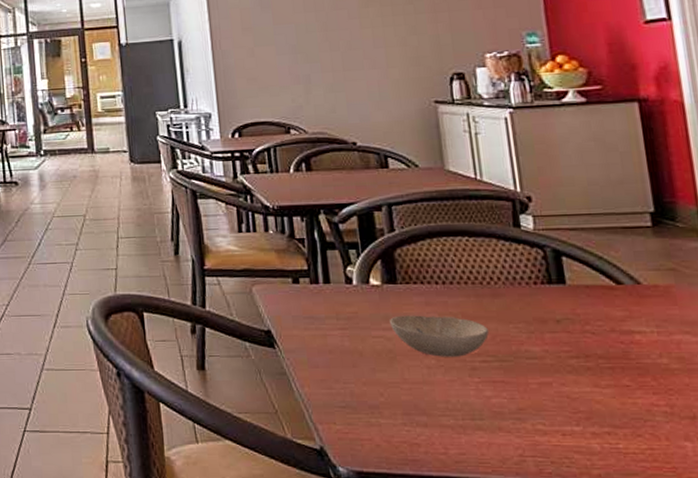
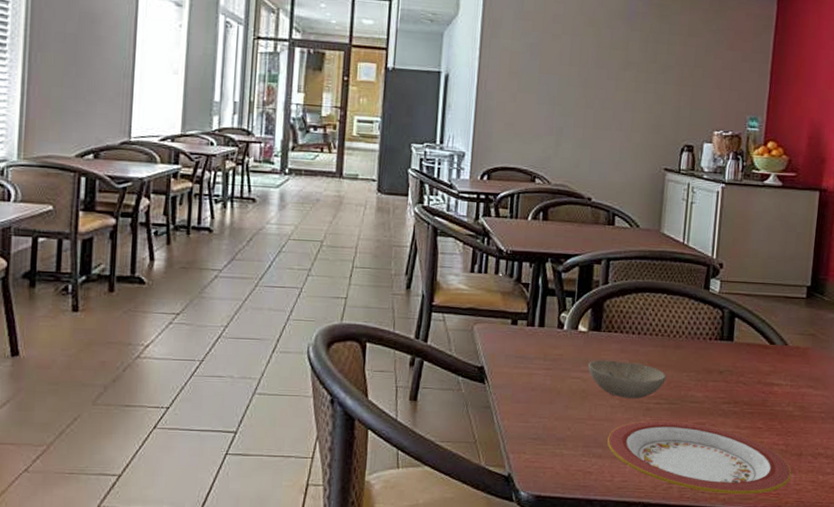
plate: none [430,381,688,469] -> present [607,420,792,495]

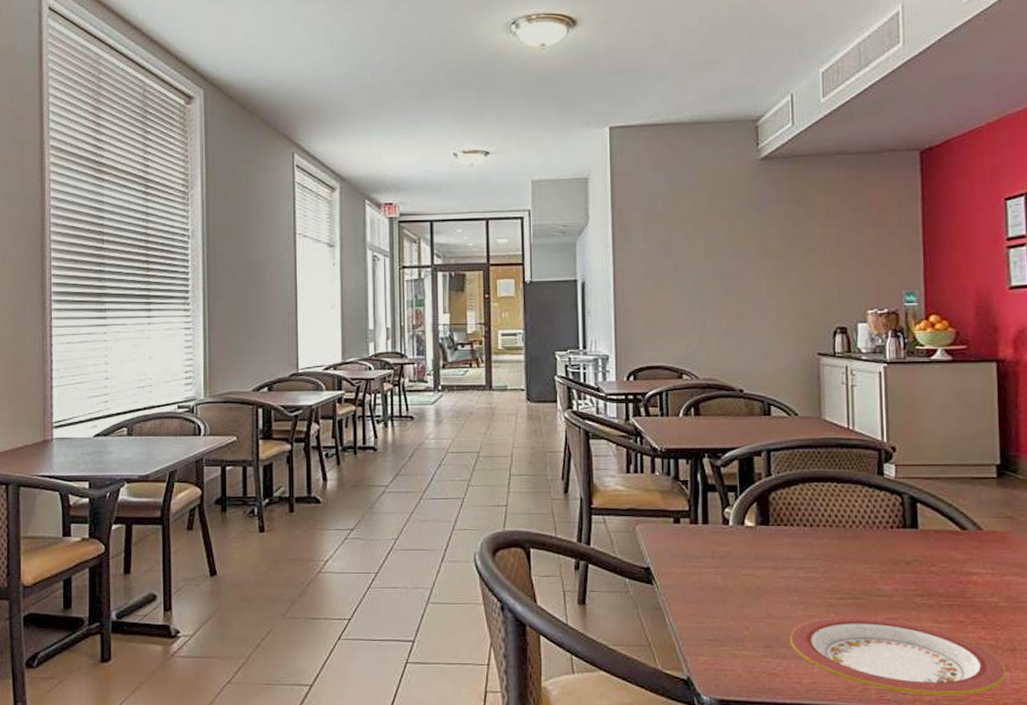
bowl: present [588,360,667,399] -> none [760,555,848,594]

